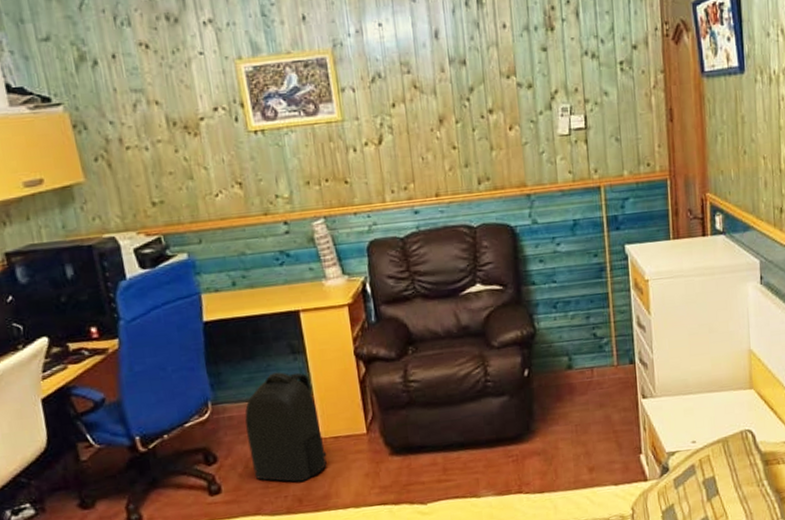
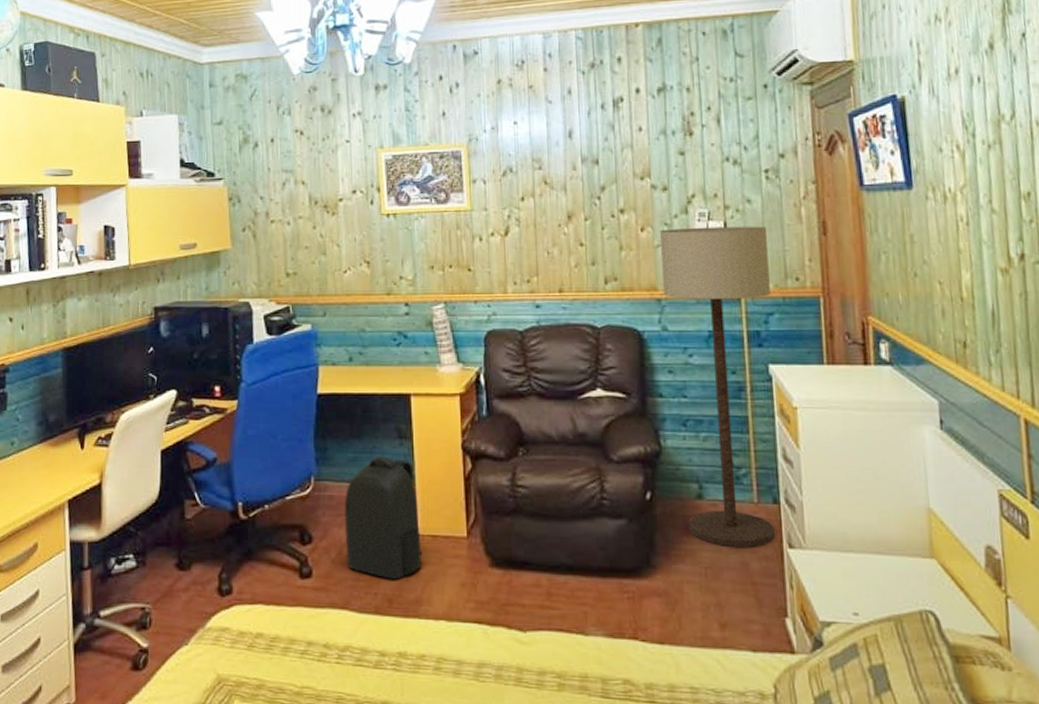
floor lamp: none [527,117,633,406] -> present [660,226,776,548]

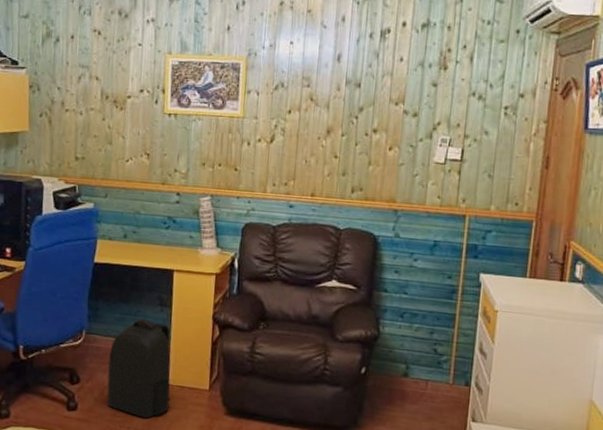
floor lamp: present [660,226,776,548] -> none [393,150,498,419]

